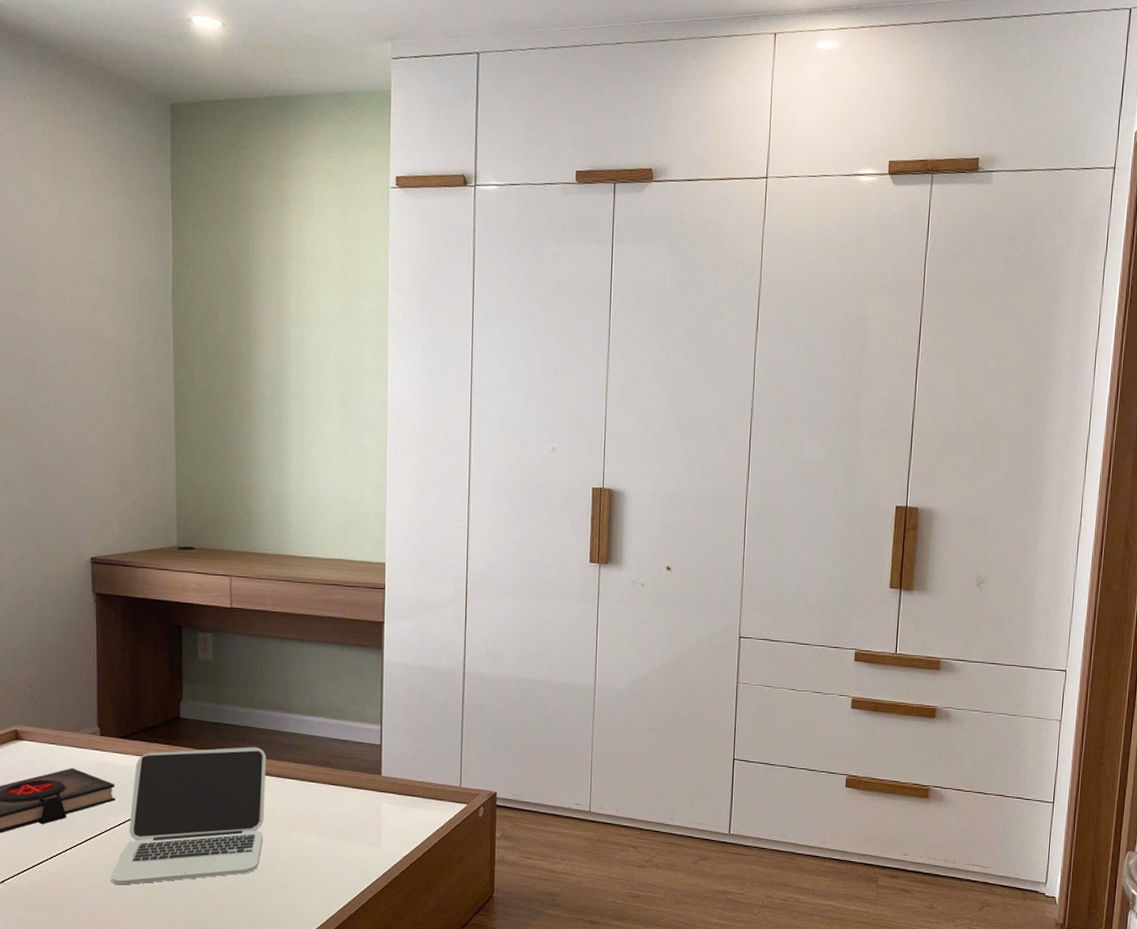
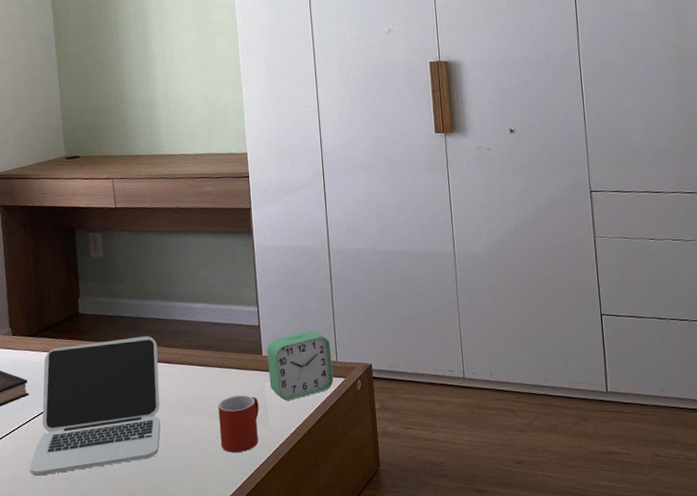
mug: none [327,814,373,873] -> present [218,394,259,453]
alarm clock: none [386,754,456,823] -> present [267,330,334,401]

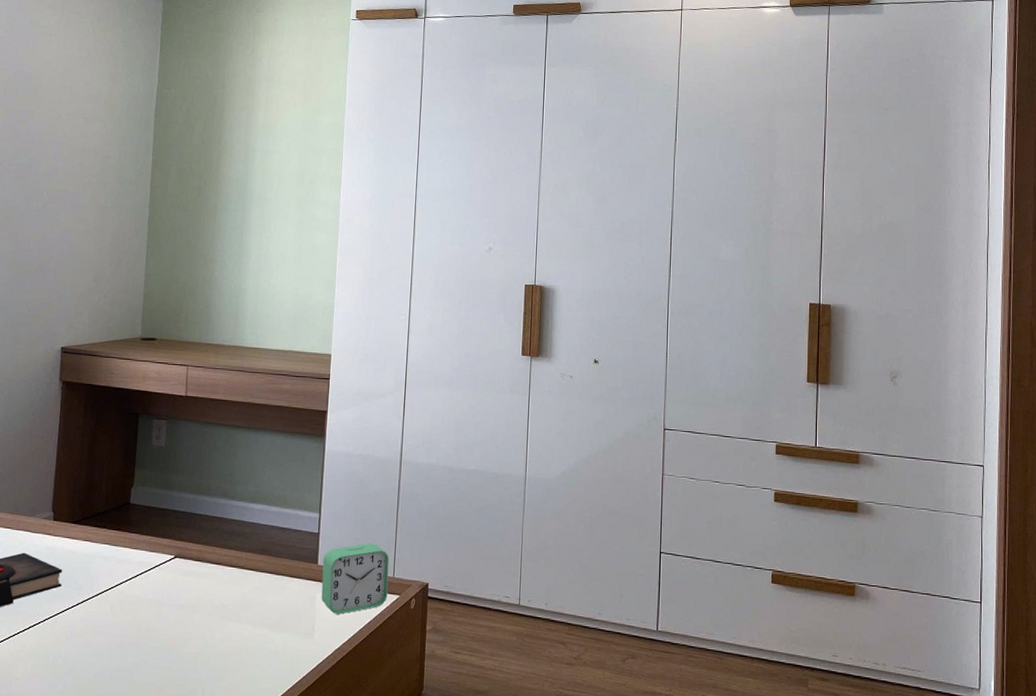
laptop: present [30,336,161,476] -> none [49,533,209,675]
mug: present [218,394,259,453] -> none [261,604,307,666]

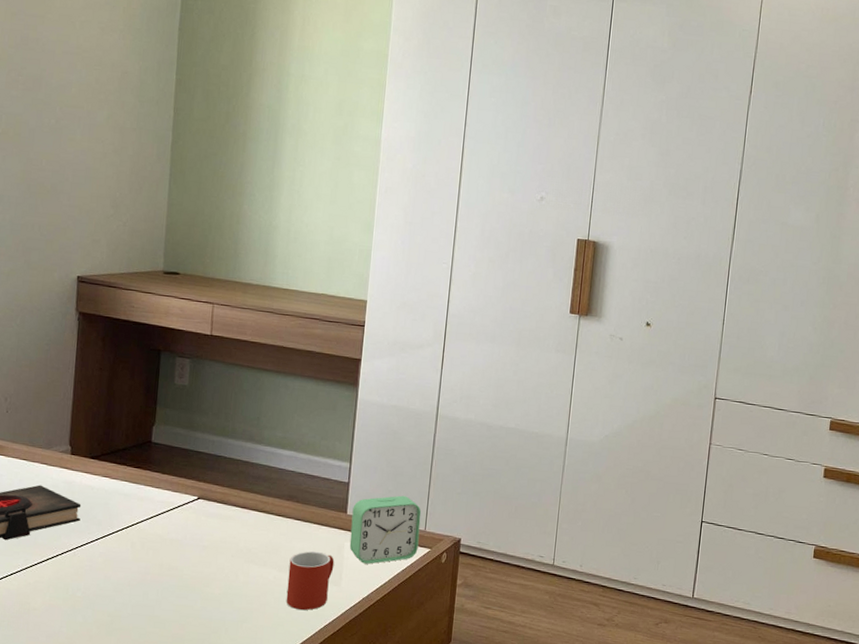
mug: none [261,604,307,666] -> present [286,551,335,611]

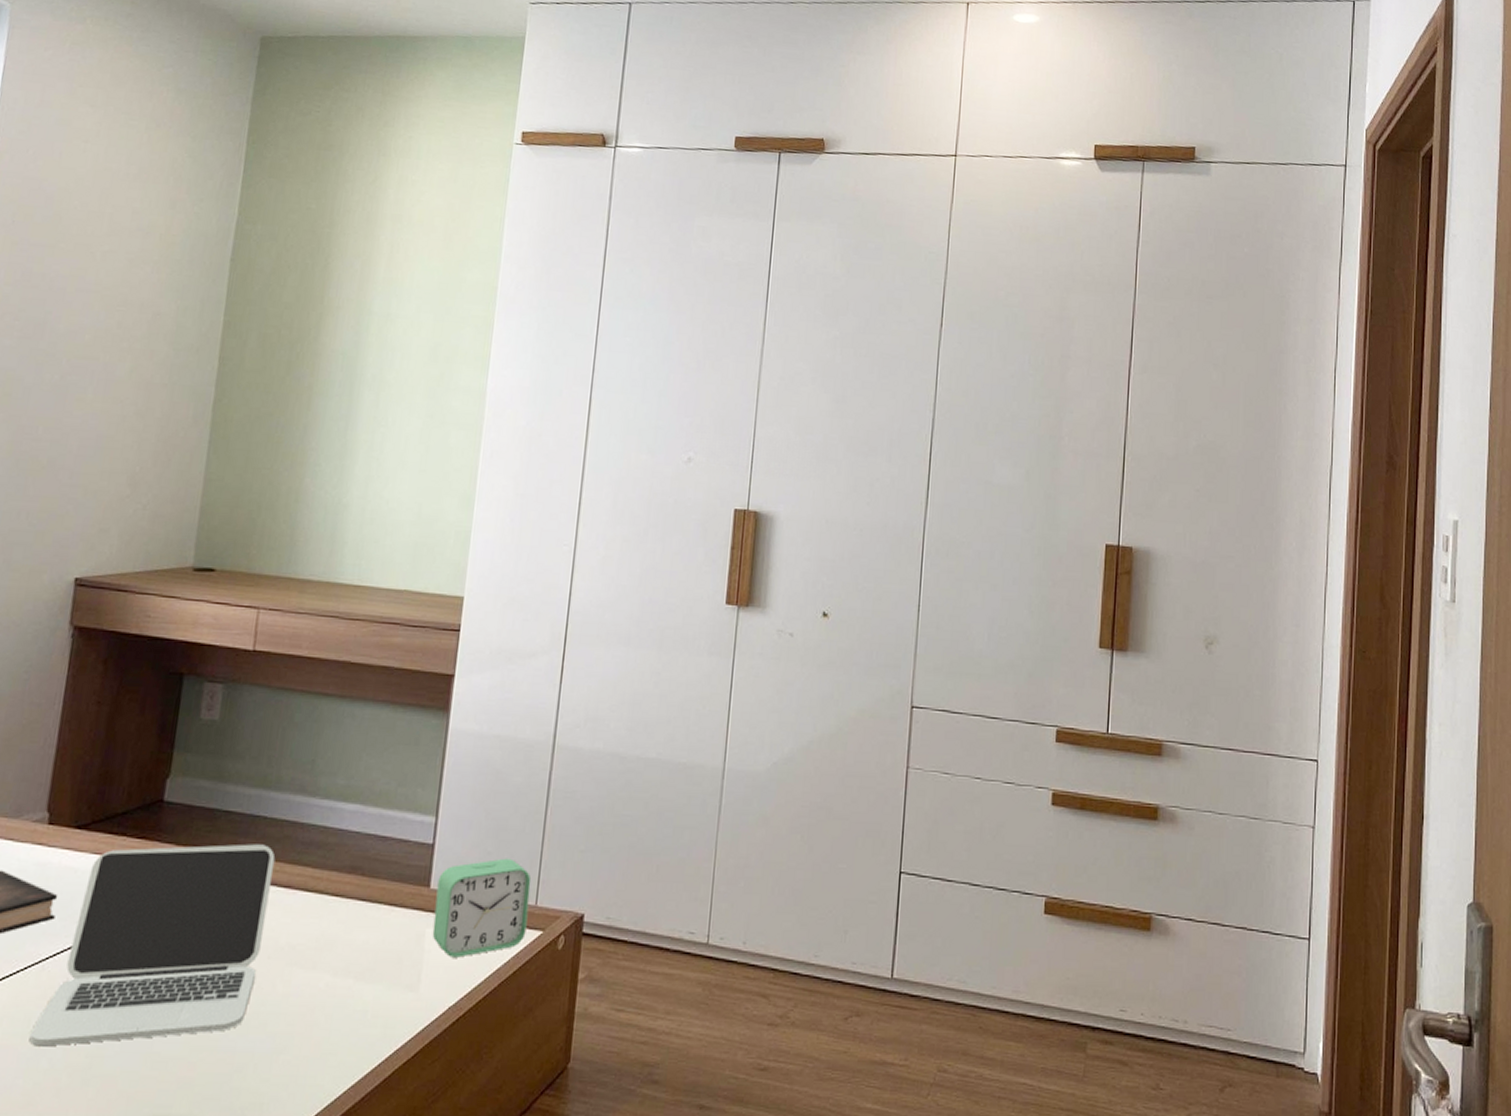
laptop: none [68,474,234,608] -> present [29,844,276,1047]
mug: present [286,551,335,611] -> none [341,943,411,1031]

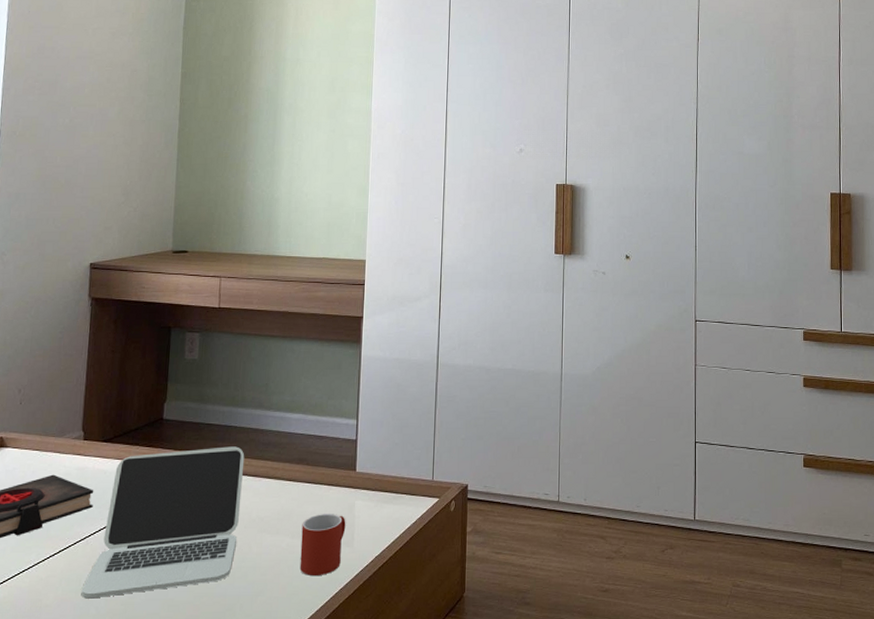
mug: none [341,943,411,1031] -> present [300,513,346,577]
alarm clock: present [432,858,532,958] -> none [360,447,428,521]

